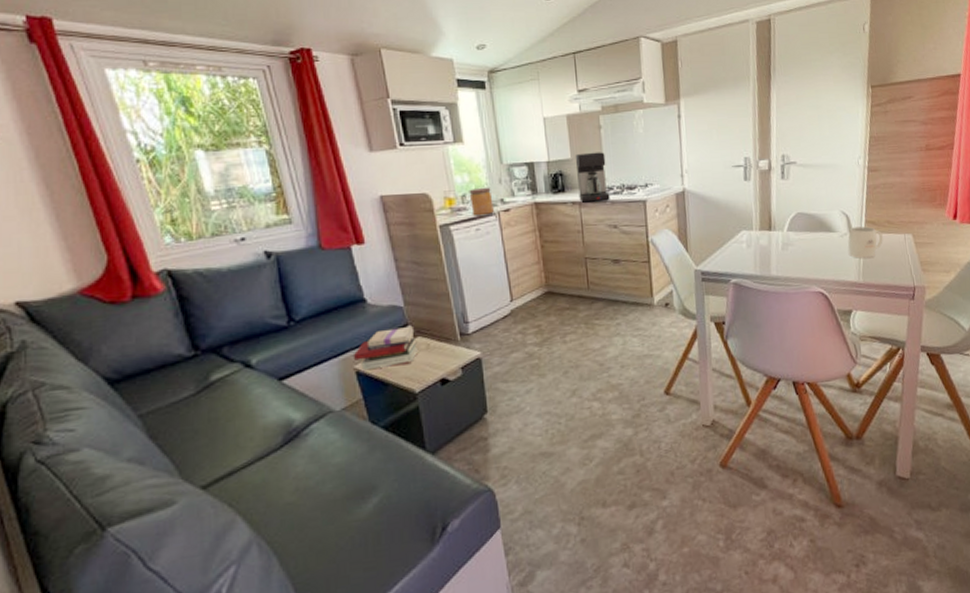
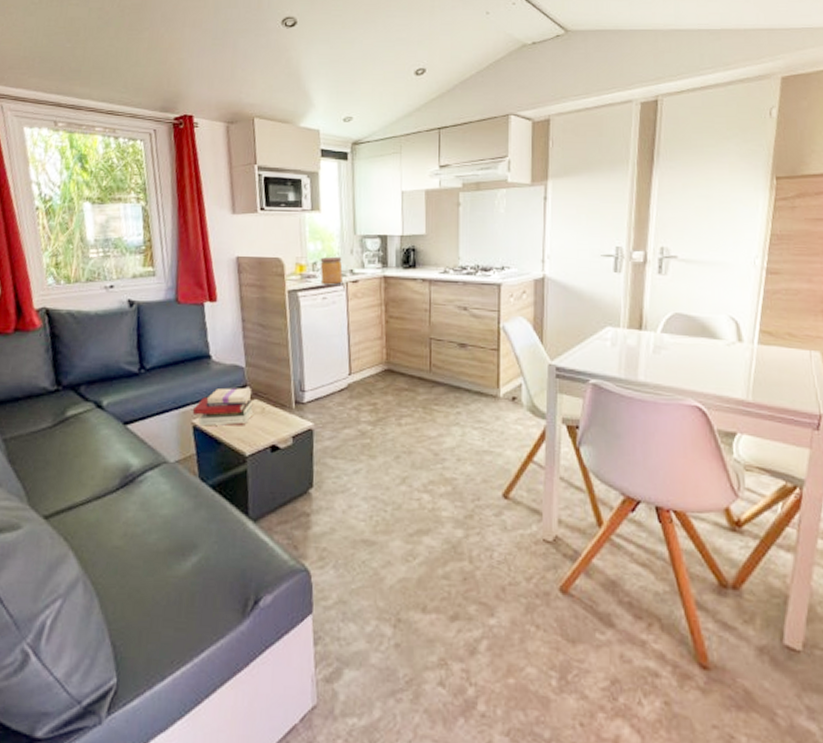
coffee maker: present [575,152,610,203] -> none [429,229,462,281]
mug: present [847,226,883,259] -> none [735,336,782,375]

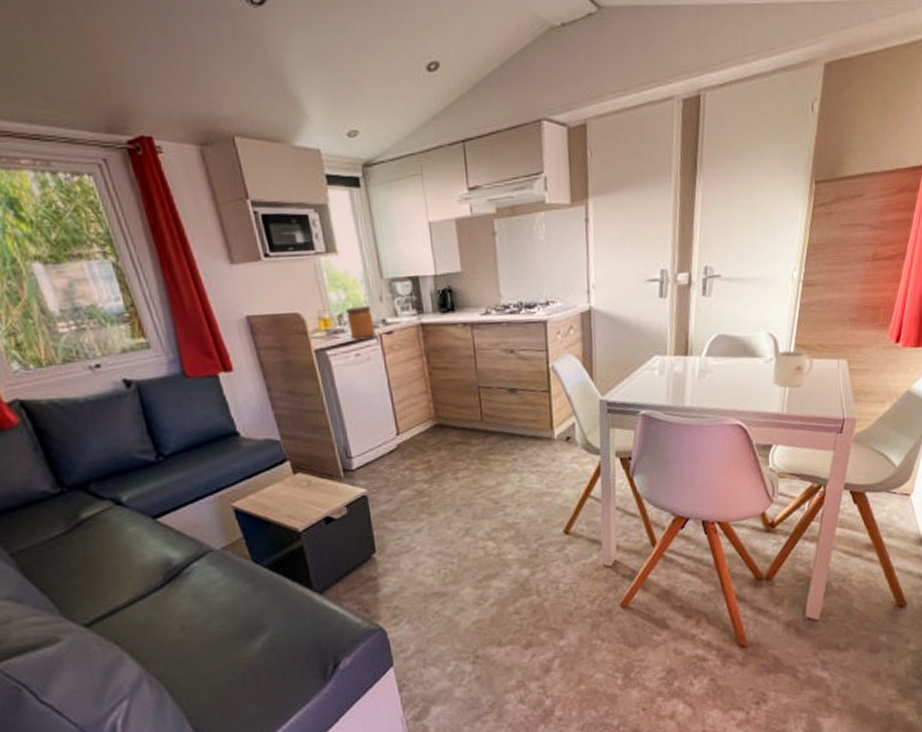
books: present [192,387,254,426] -> none [229,462,300,509]
mug: none [735,336,782,375] -> present [772,350,813,388]

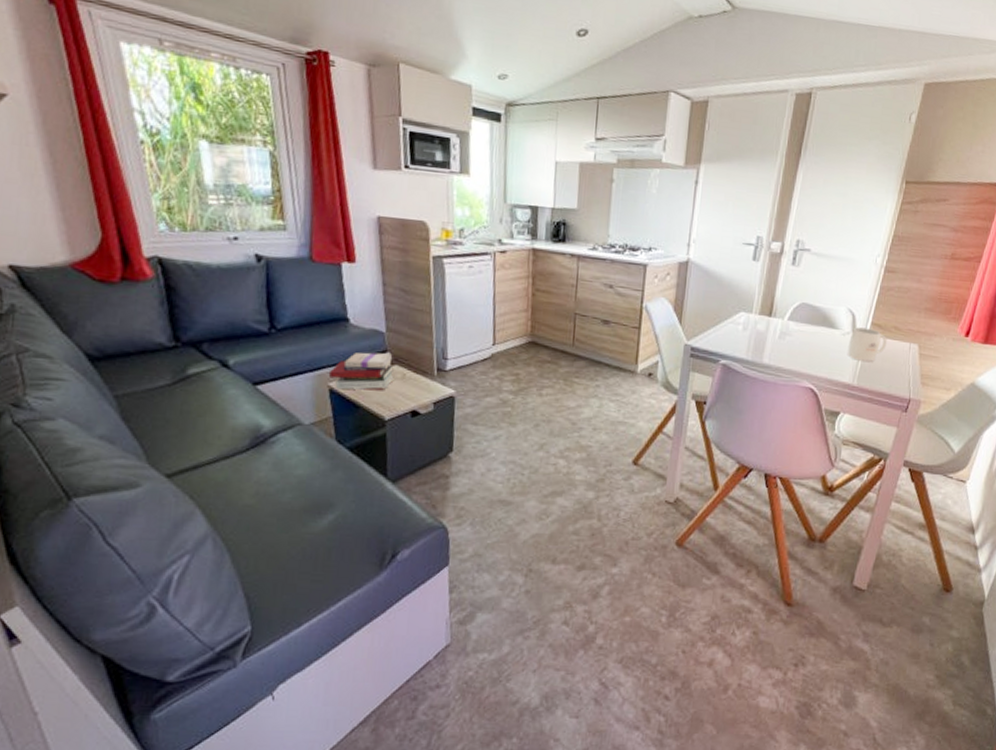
books: none [229,462,300,509] -> present [328,352,394,391]
jar: present [346,305,375,339] -> none [467,223,491,254]

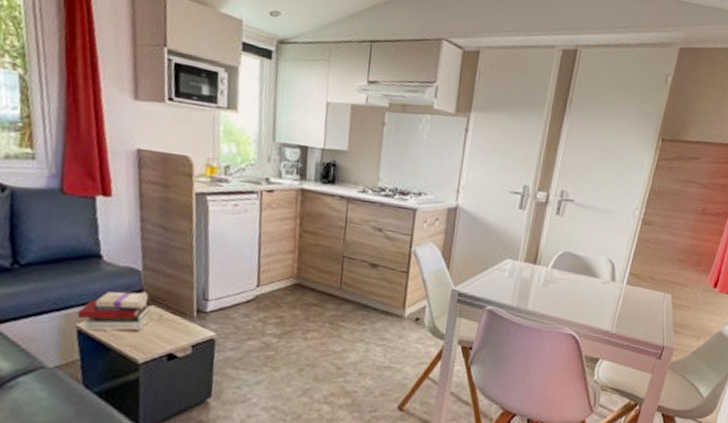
mug: present [847,327,887,363] -> none [606,276,643,311]

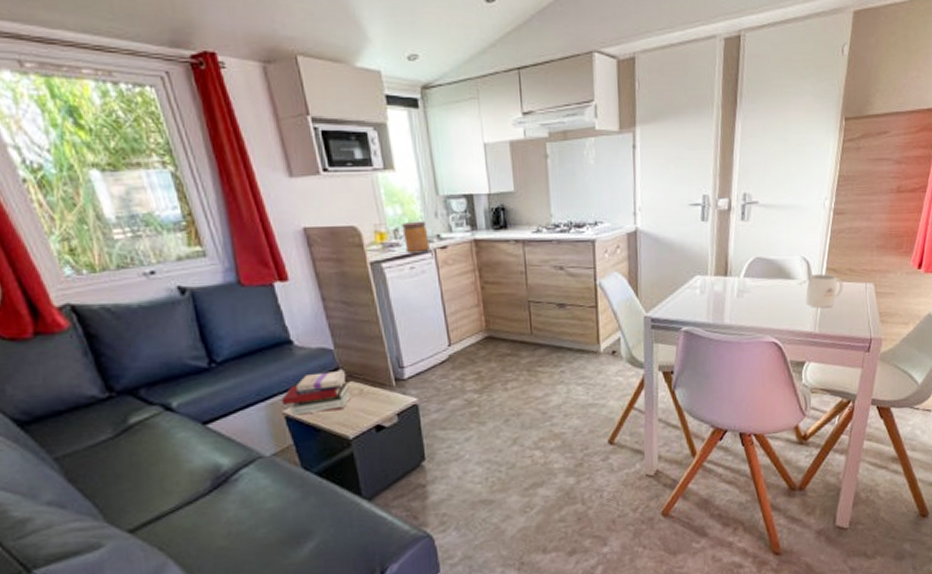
jar: none [233,161,258,192] -> present [401,221,430,253]
mug: none [606,276,643,311] -> present [805,274,843,309]

